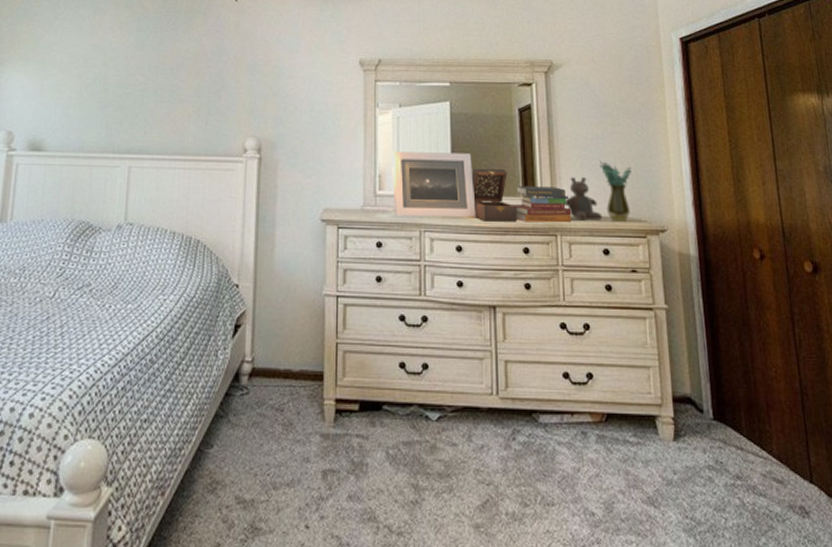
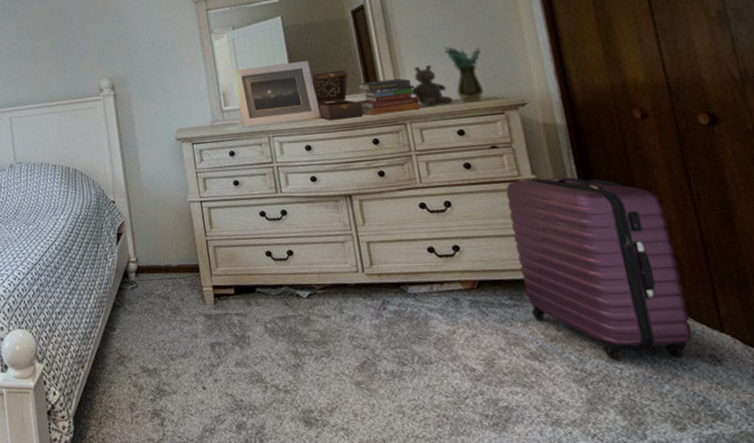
suitcase: none [640,308,788,509] -> present [506,176,693,360]

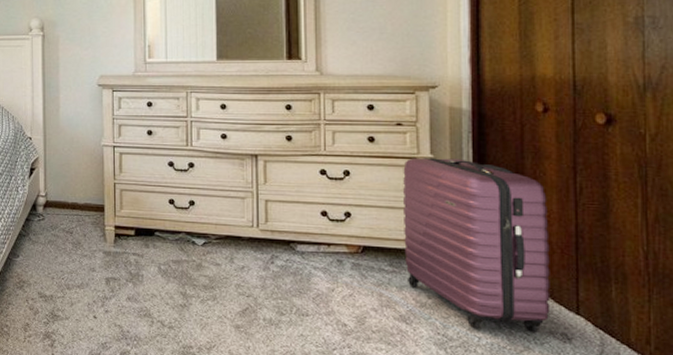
picture frame: present [232,60,322,127] -> none [160,22,240,80]
jewelry box: present [311,69,364,122] -> none [236,34,281,84]
books: present [355,78,421,116] -> none [275,49,336,82]
stuffed animal: present [410,65,454,107] -> none [329,40,369,79]
vase: present [443,45,484,103] -> none [368,22,403,81]

